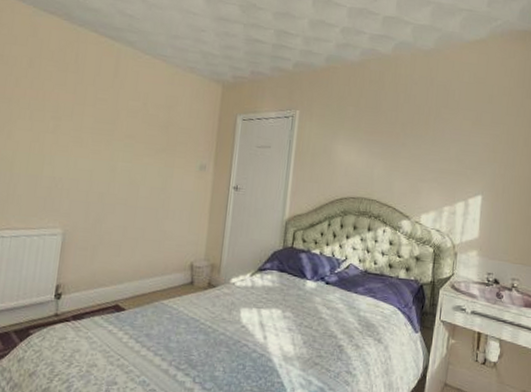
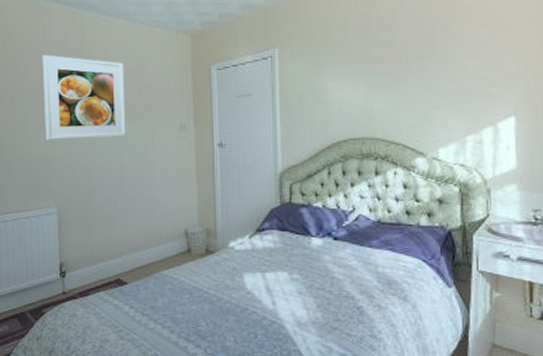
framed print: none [61,79,155,169] -> present [42,54,126,140]

